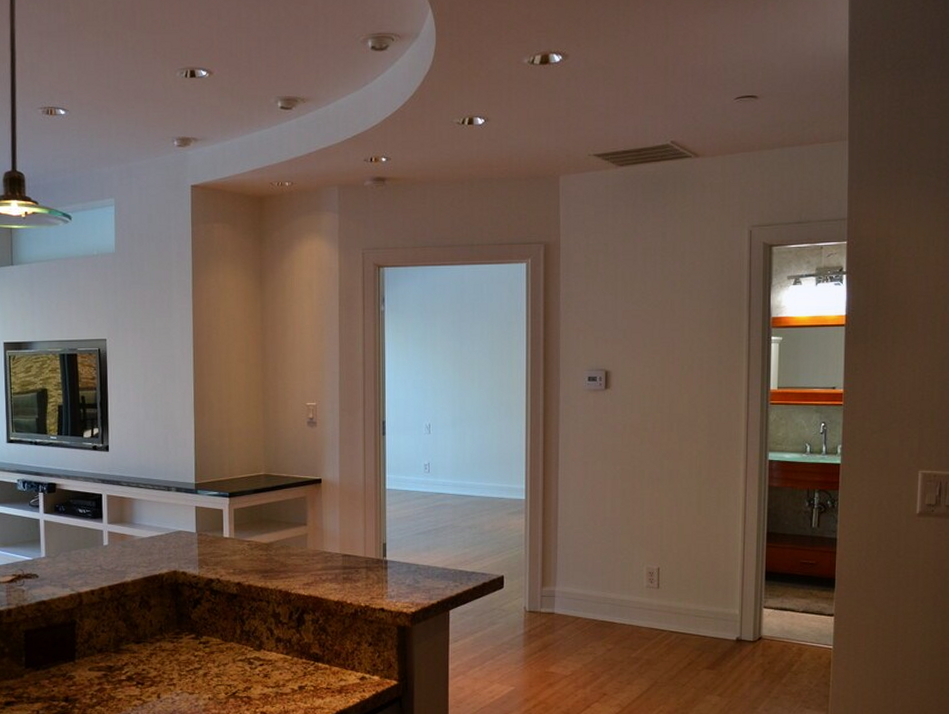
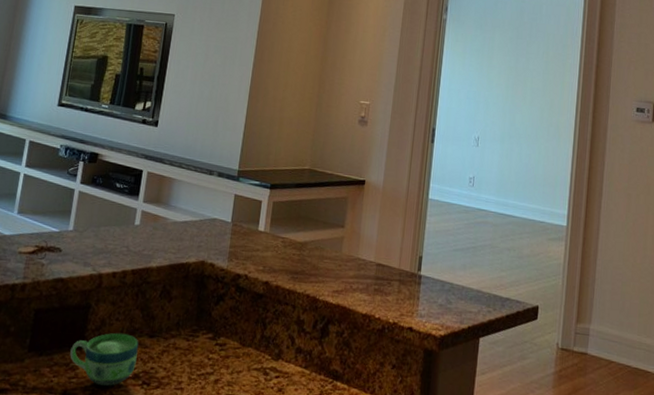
cup: none [65,643,128,690] -> present [70,332,139,387]

